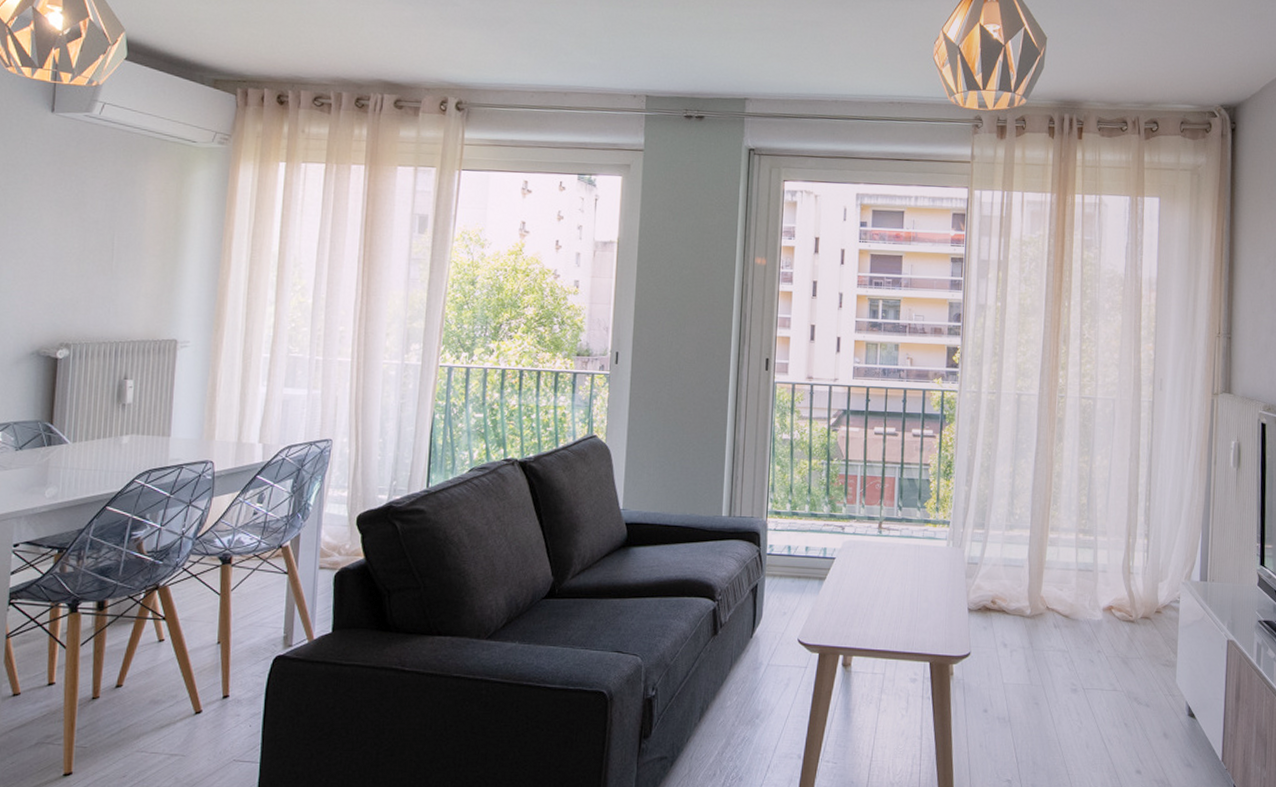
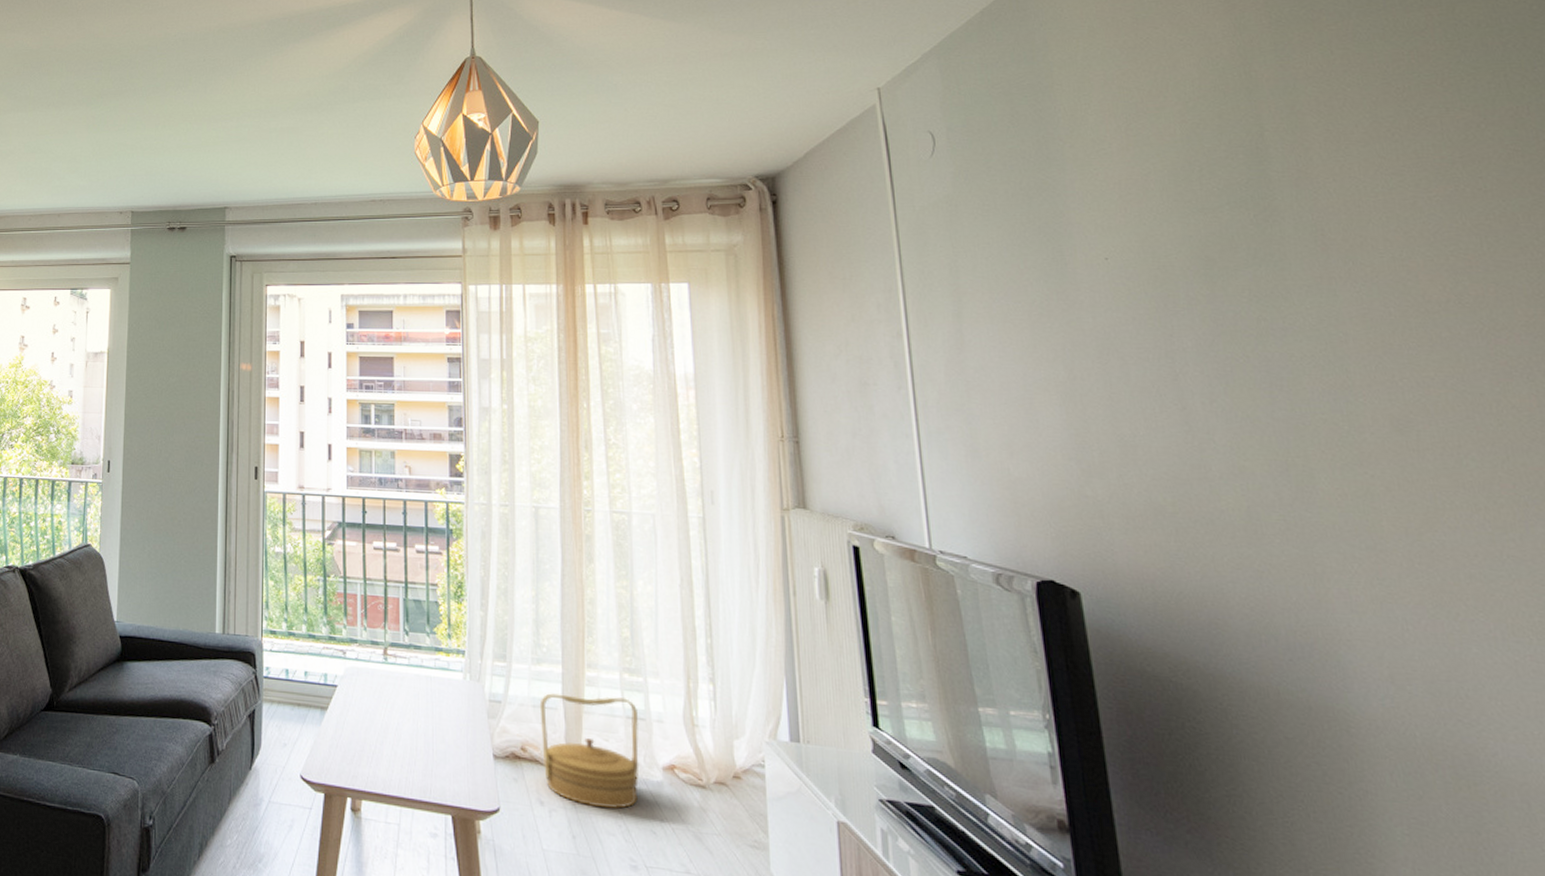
basket: none [1008,554,1088,646] -> present [539,693,639,810]

